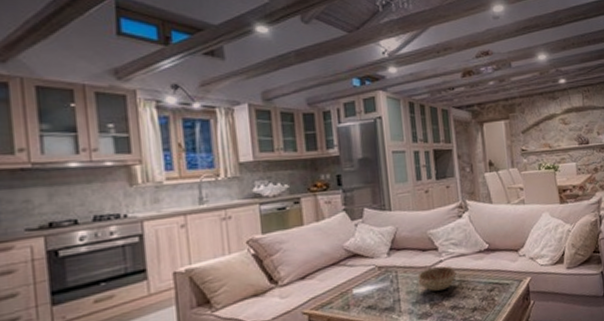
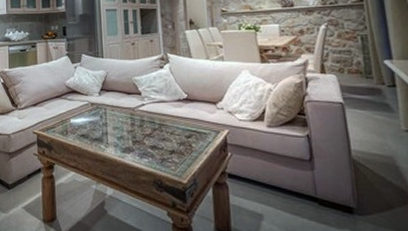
decorative bowl: present [417,265,457,292] -> none [123,109,157,131]

